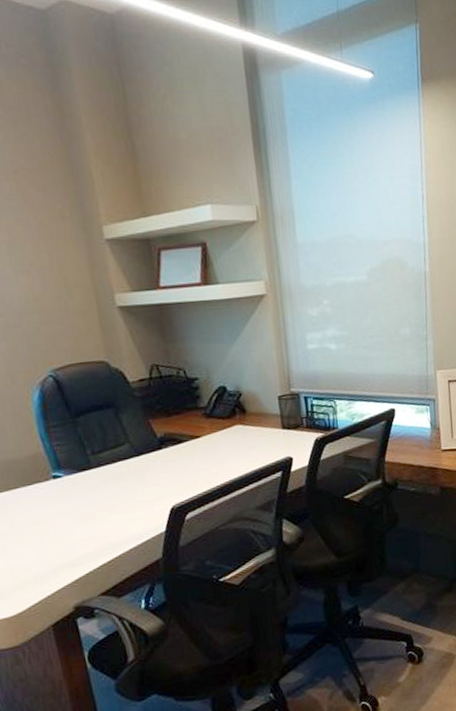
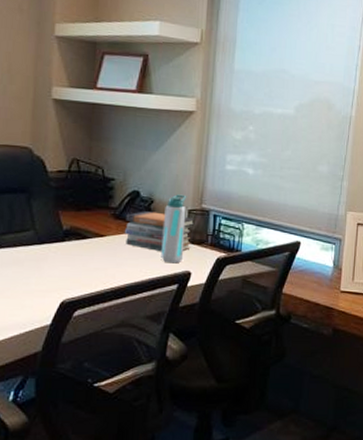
book stack: none [217,403,288,443] -> present [125,211,195,251]
water bottle: none [254,382,282,452] -> present [161,194,187,264]

